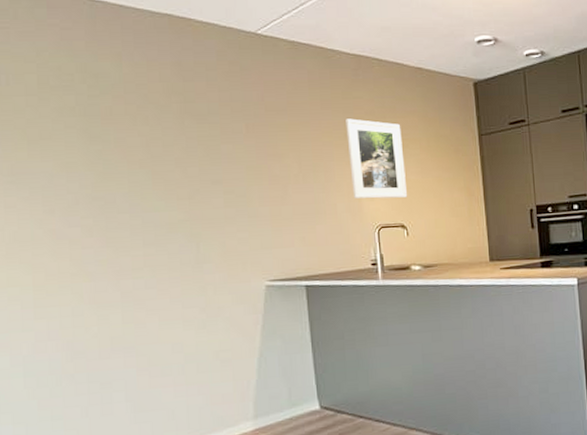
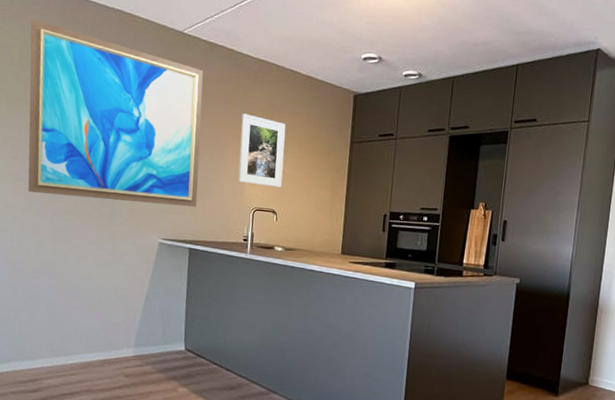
wall art: none [48,34,307,251] -> present [28,18,204,208]

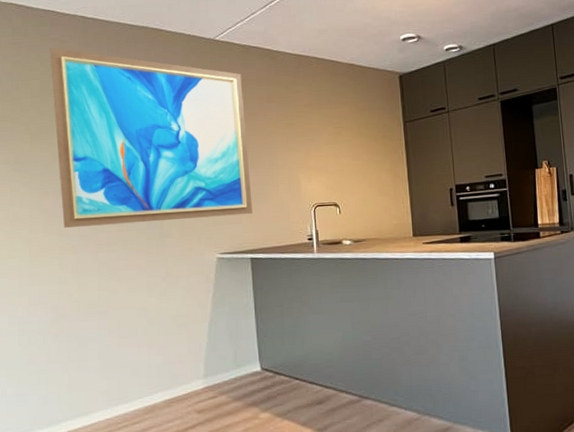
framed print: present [237,113,286,188] -> none [288,110,341,181]

